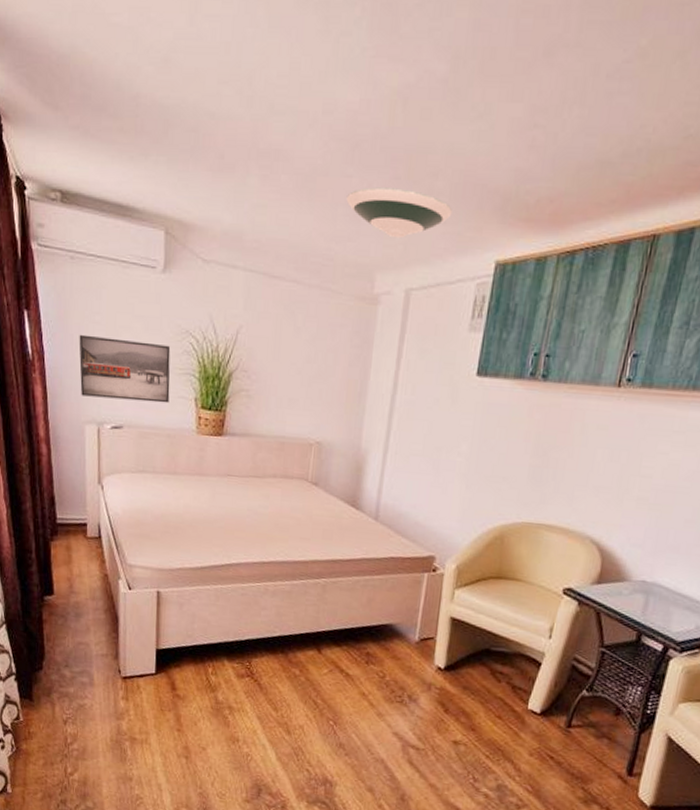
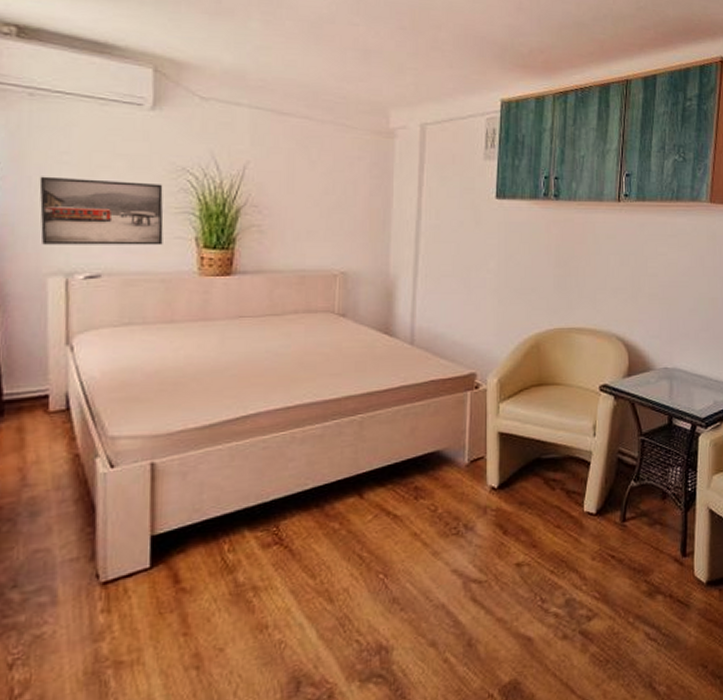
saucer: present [346,187,452,239] -> none [355,35,457,80]

